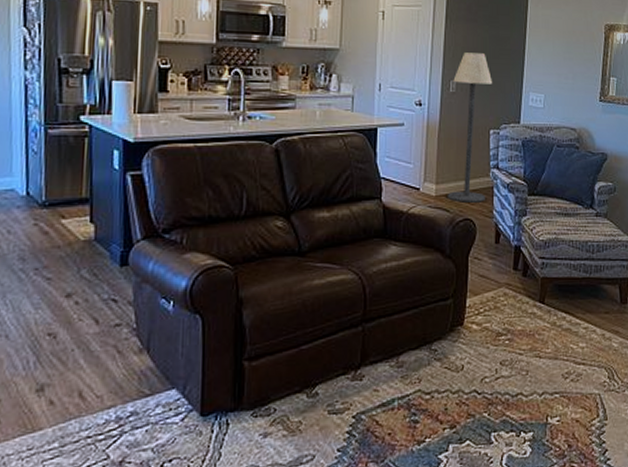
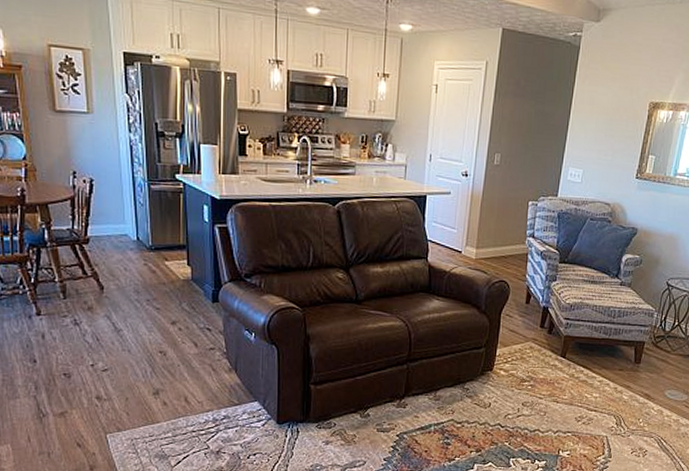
floor lamp: present [448,52,492,203] -> none [486,127,534,267]

